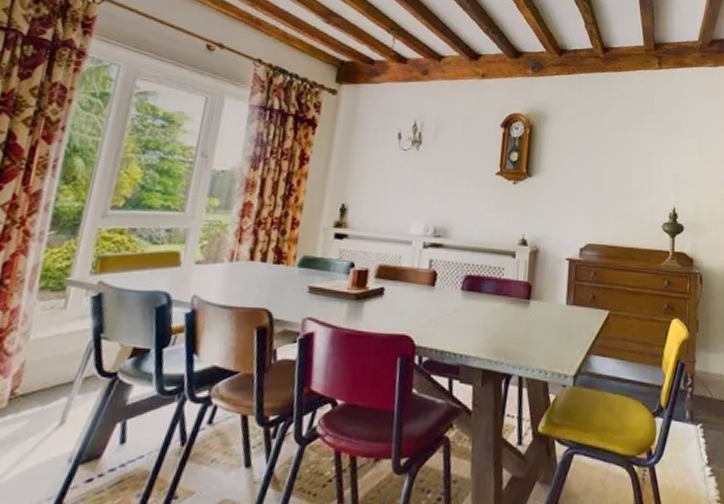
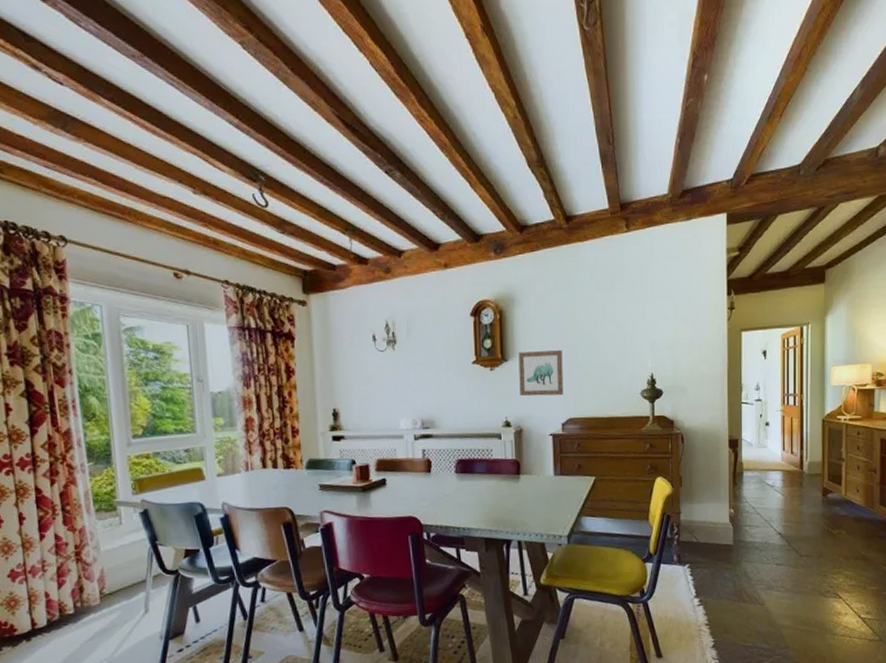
wall art: none [540,169,588,219] -> present [518,350,564,397]

